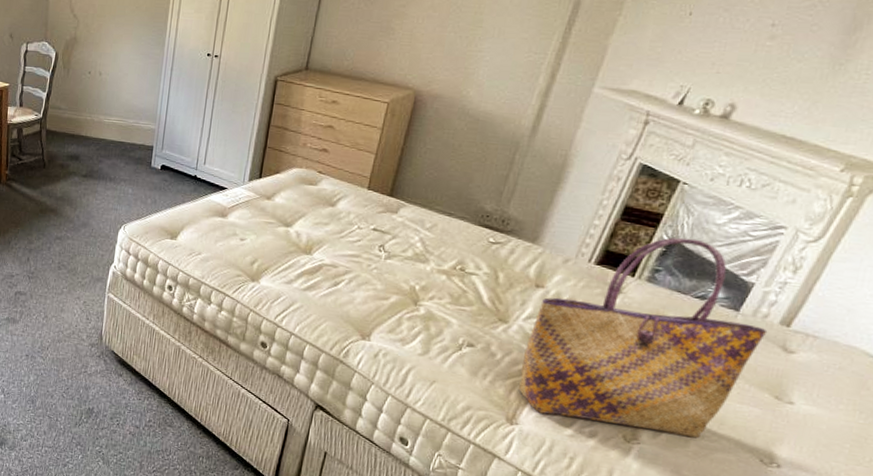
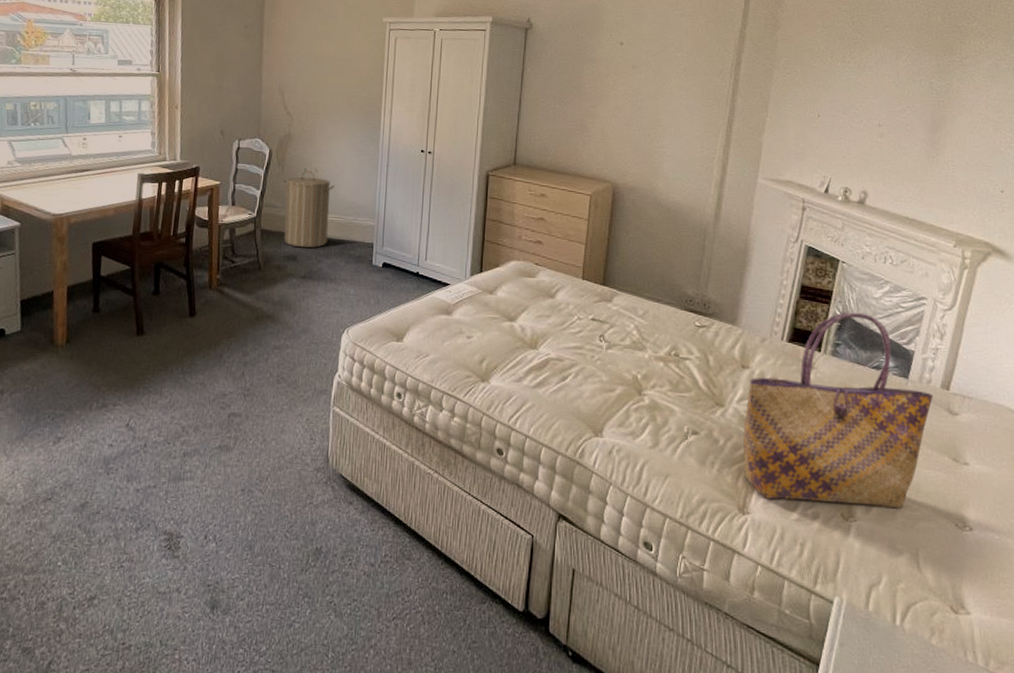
laundry hamper: none [67,73,118,149] -> present [282,170,335,248]

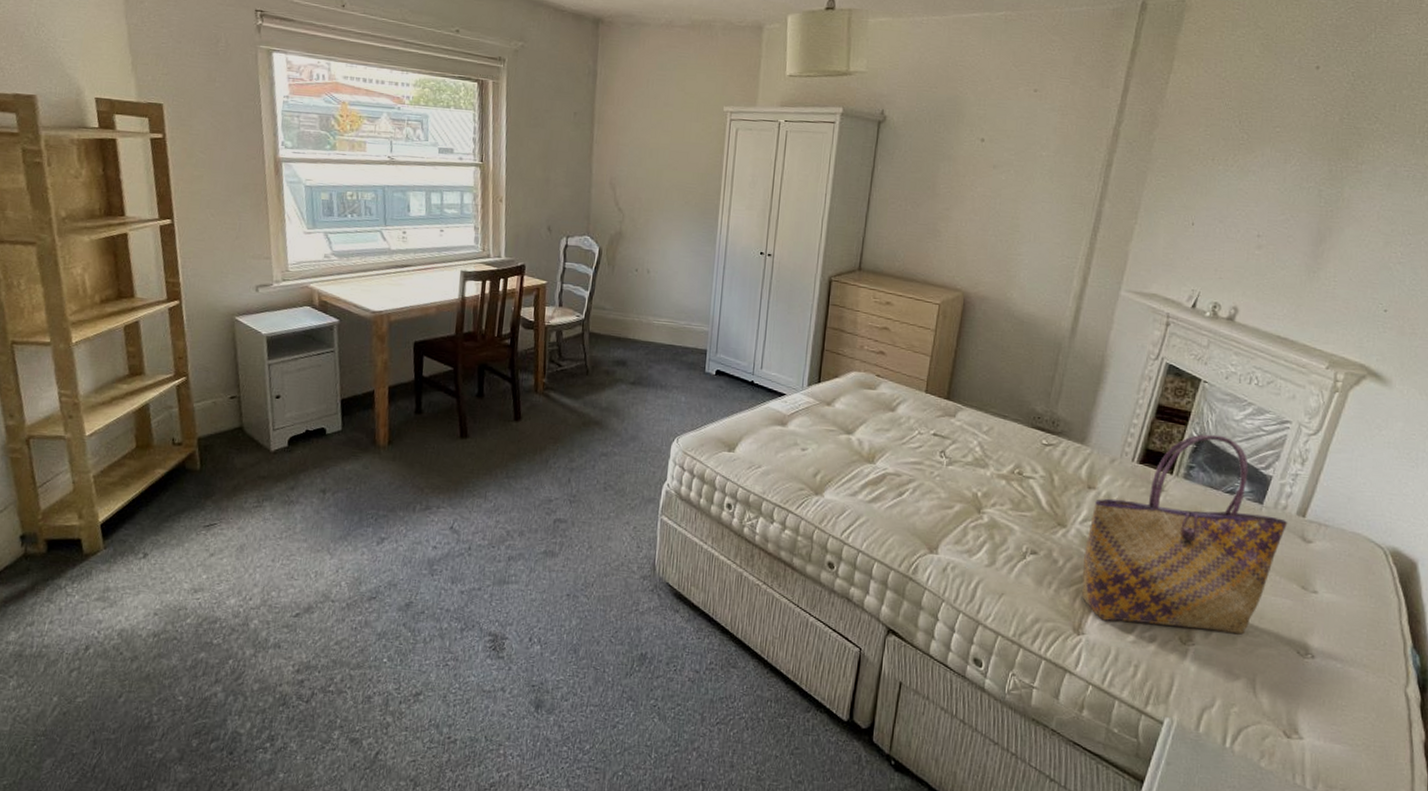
laundry hamper: present [282,170,335,248] -> none [612,270,668,353]

